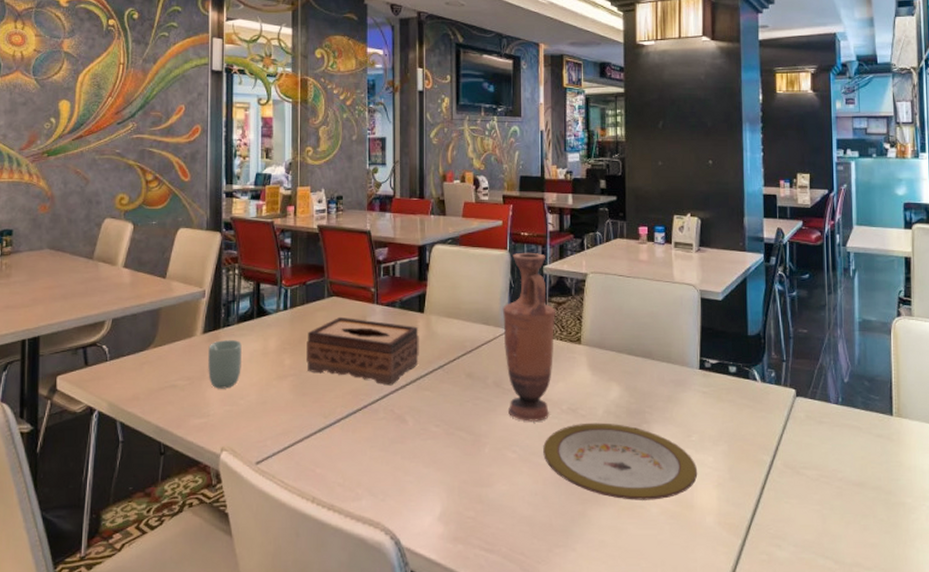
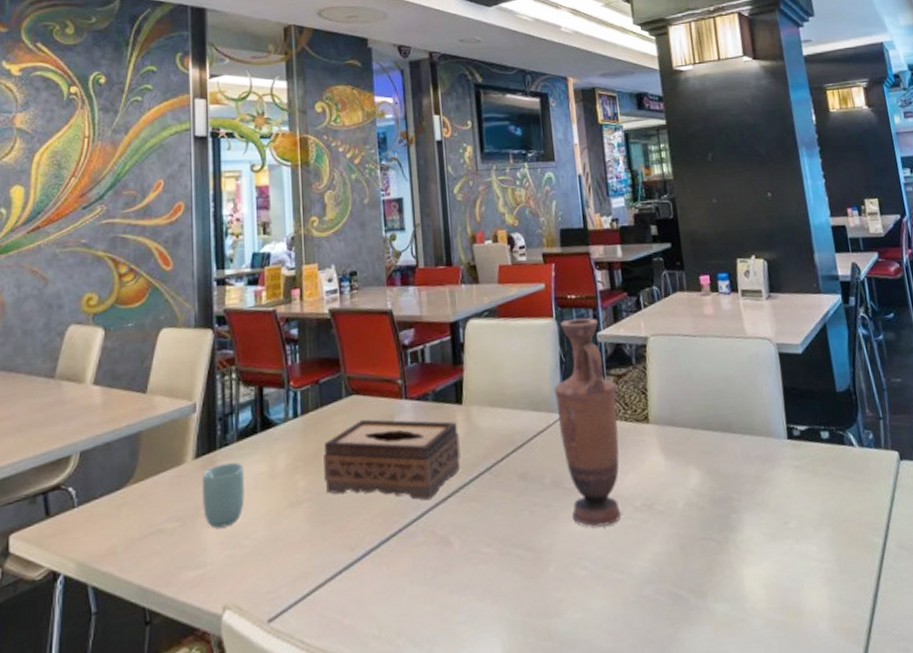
plate: present [543,422,698,500] -> none [618,517,802,613]

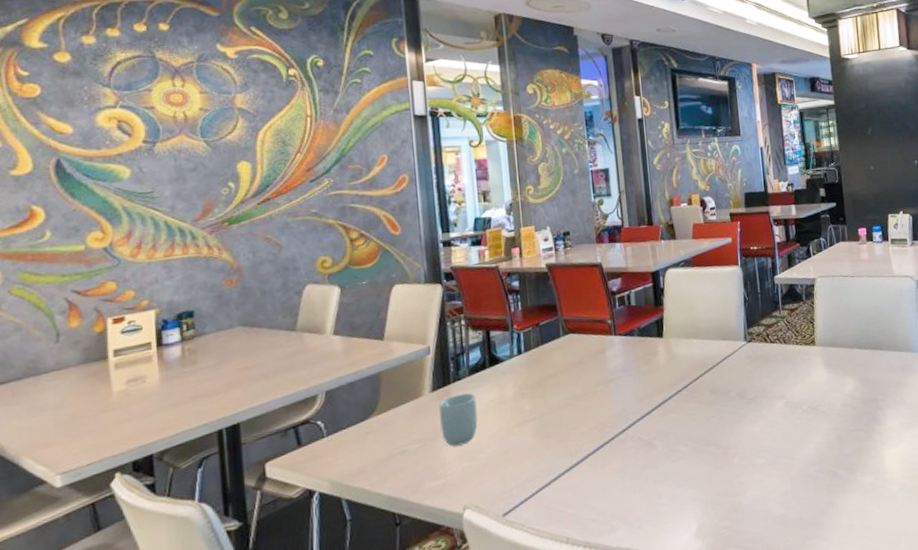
tissue box: present [323,419,461,500] -> none [545,351,662,414]
vase: present [553,318,621,527] -> none [739,265,792,427]

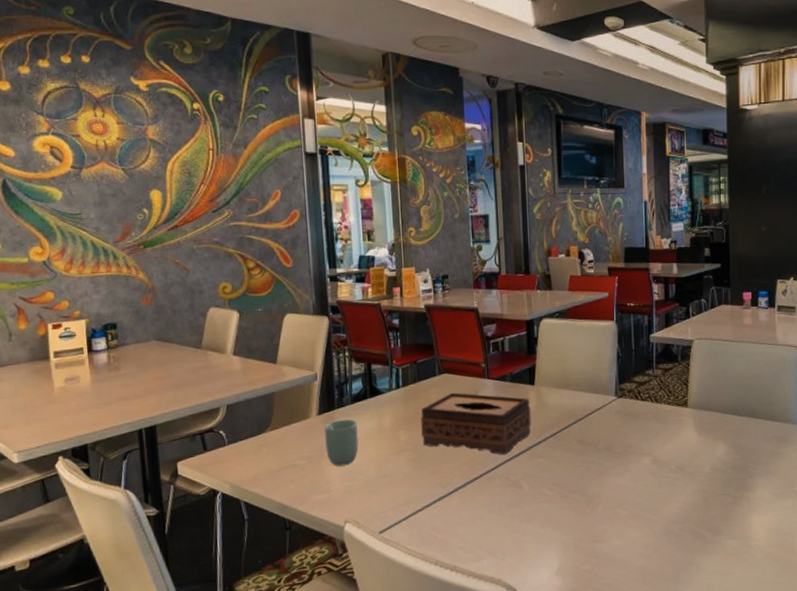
tissue box: none [545,351,662,414] -> present [421,392,531,455]

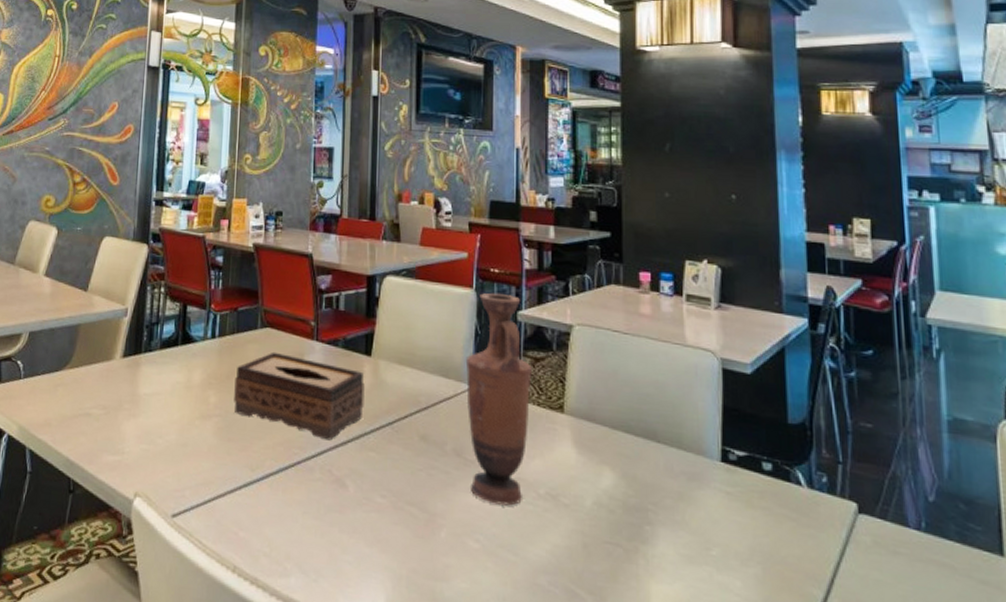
cup: present [324,419,359,466] -> none [125,366,163,424]
vase: none [610,322,663,481] -> present [465,292,532,506]

